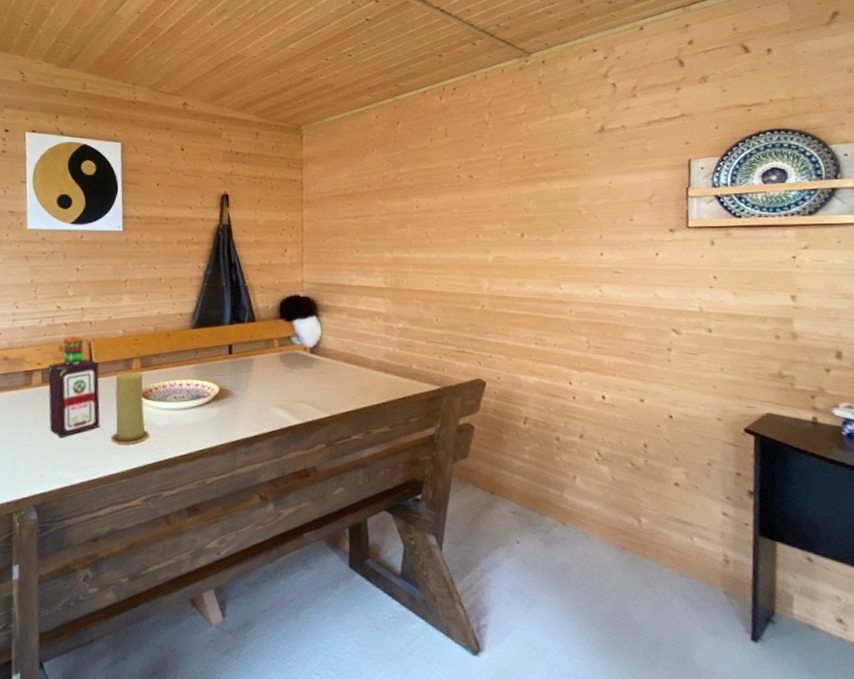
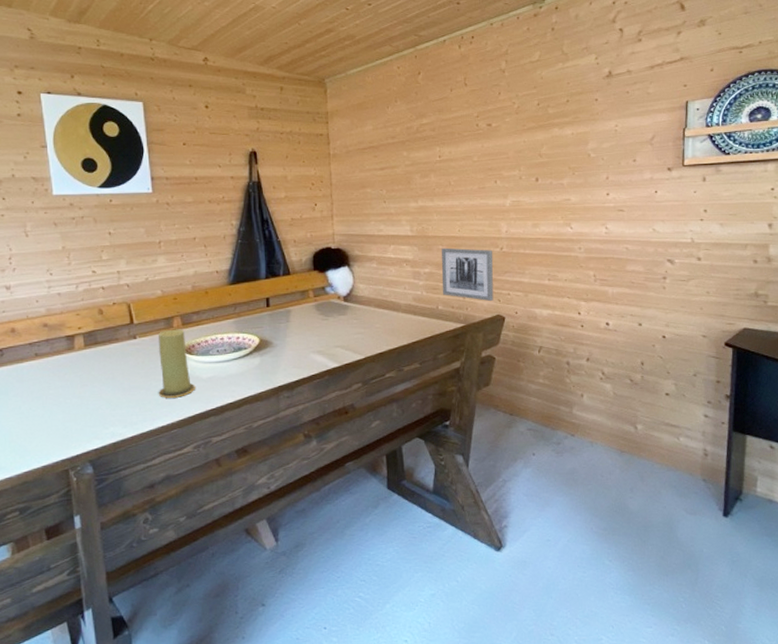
bottle: present [48,336,100,438] -> none [89,299,146,397]
wall art: none [416,302,474,364] -> present [441,247,494,302]

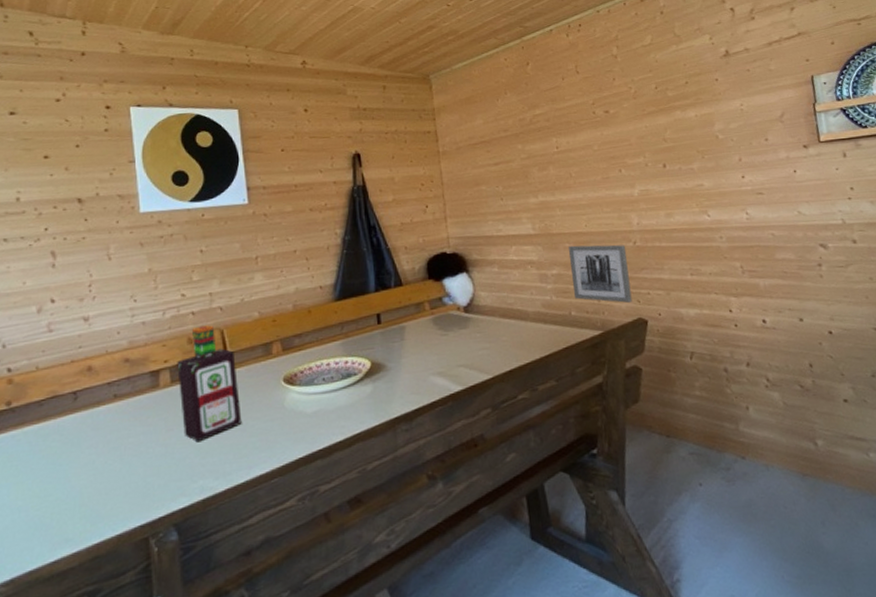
bottle: none [89,299,146,397] -> present [177,325,242,443]
candle: present [158,329,195,398] -> none [255,355,299,440]

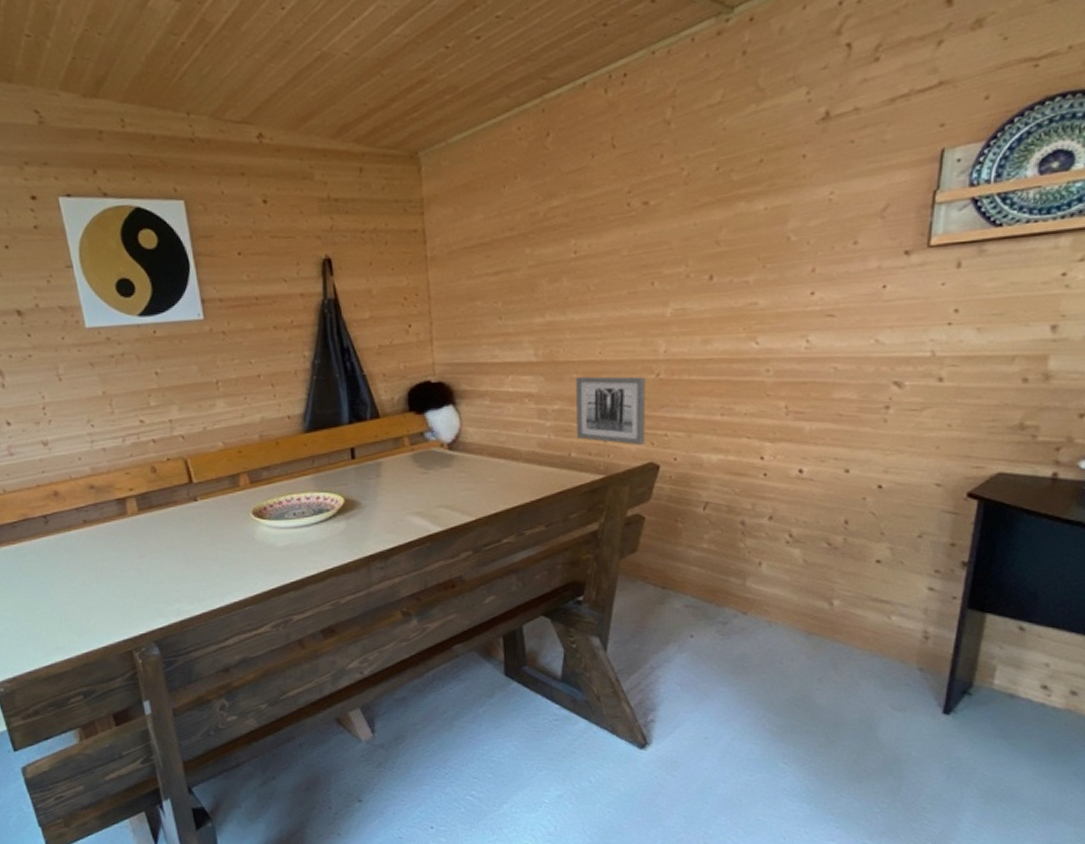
bottle: present [177,325,242,443] -> none [142,454,213,569]

